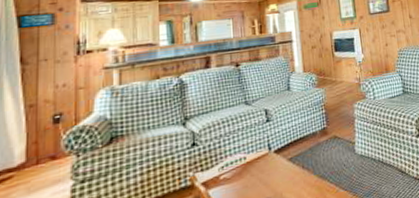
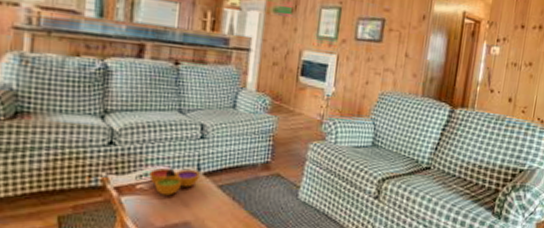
decorative bowl: none [229,150,272,180] -> present [149,168,200,196]

